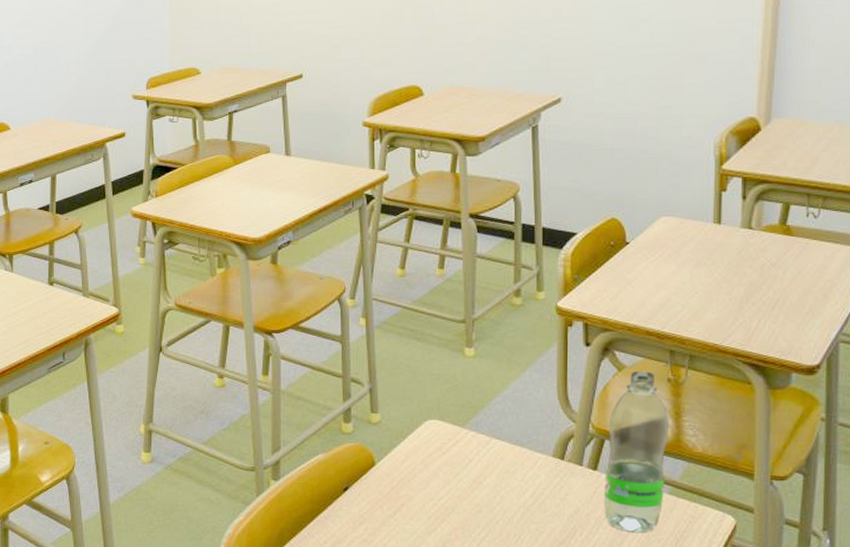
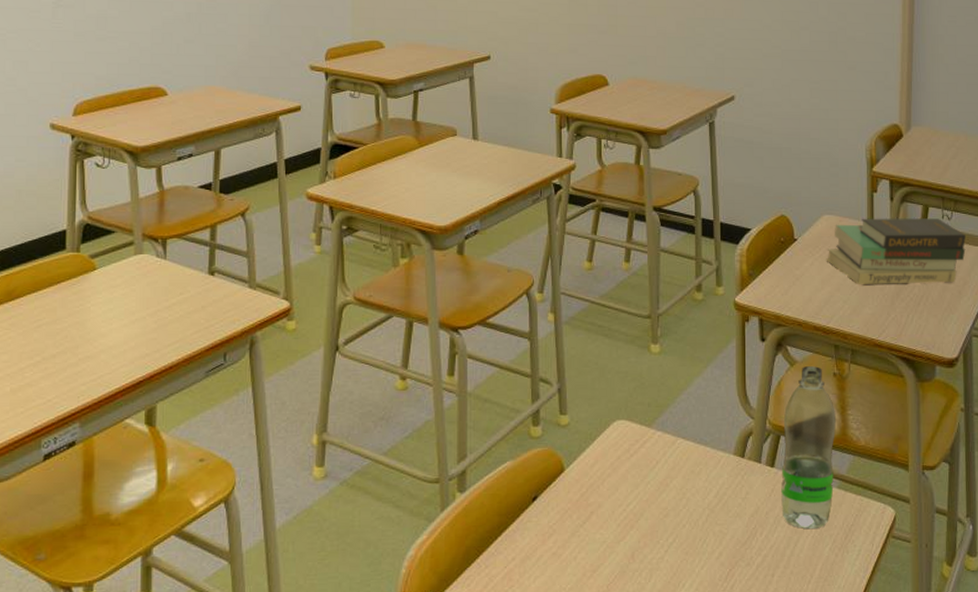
books: none [662,217,836,288] -> present [826,218,966,284]

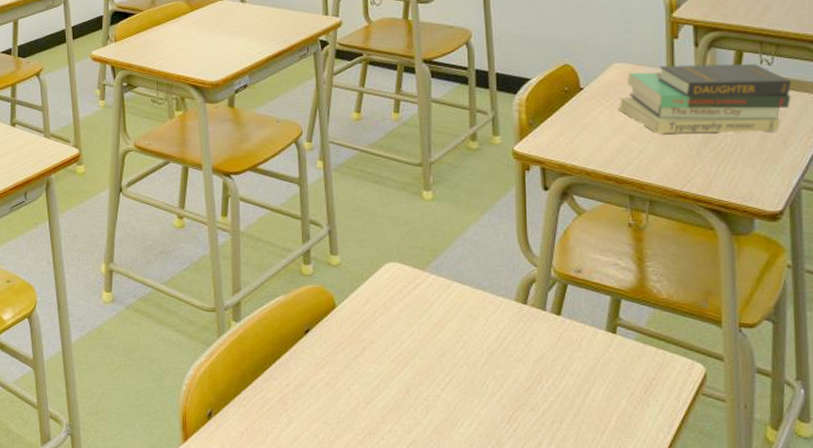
bottle: present [781,366,836,530] -> none [569,216,632,380]

